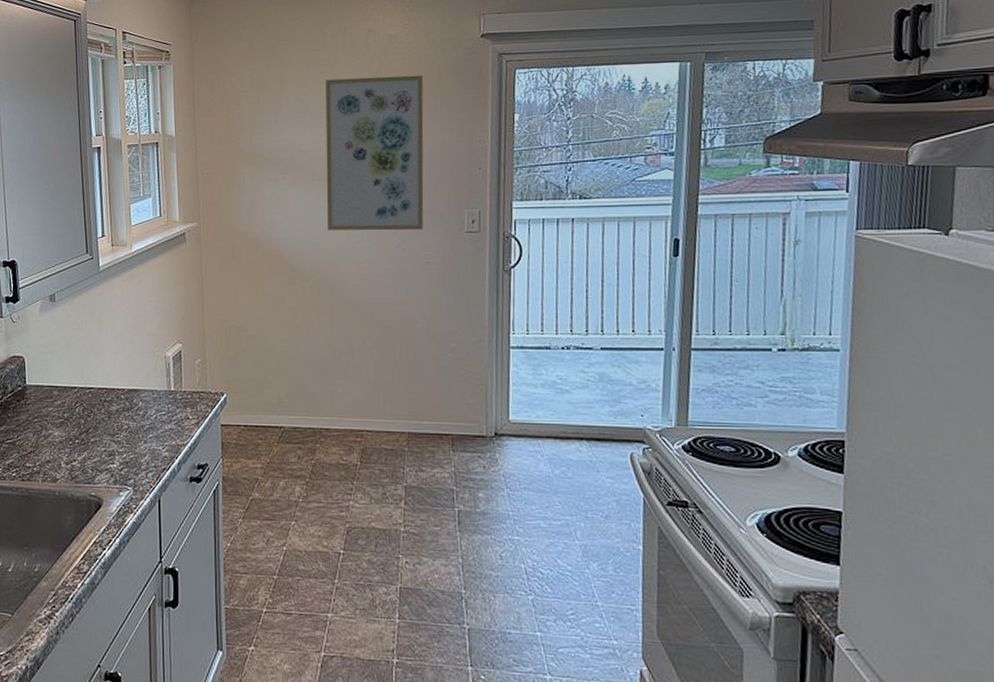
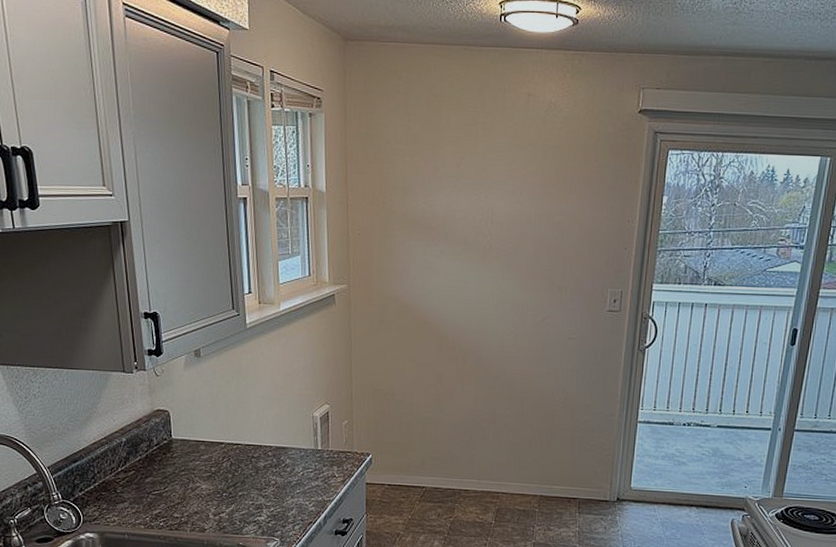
wall art: present [326,75,424,231] -> none [476,144,579,306]

